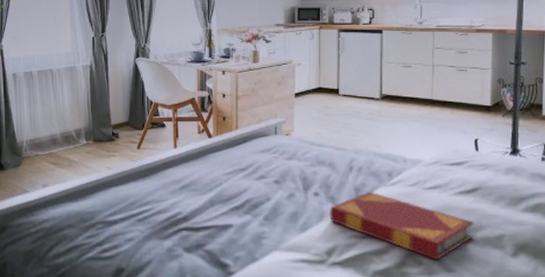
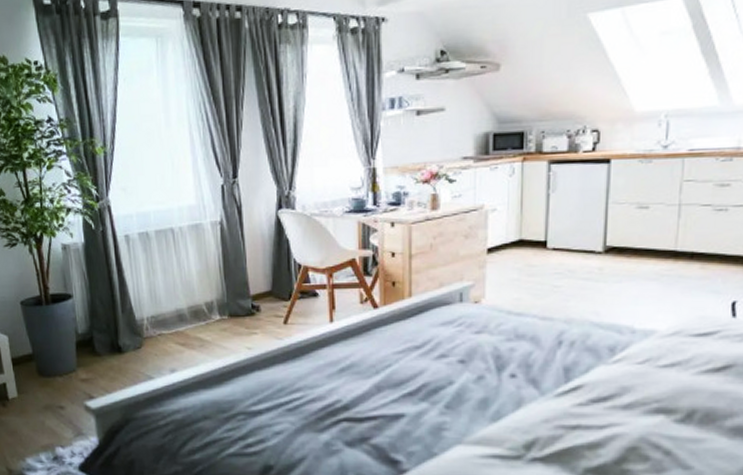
hardback book: present [330,191,474,260] -> none [530,371,723,454]

